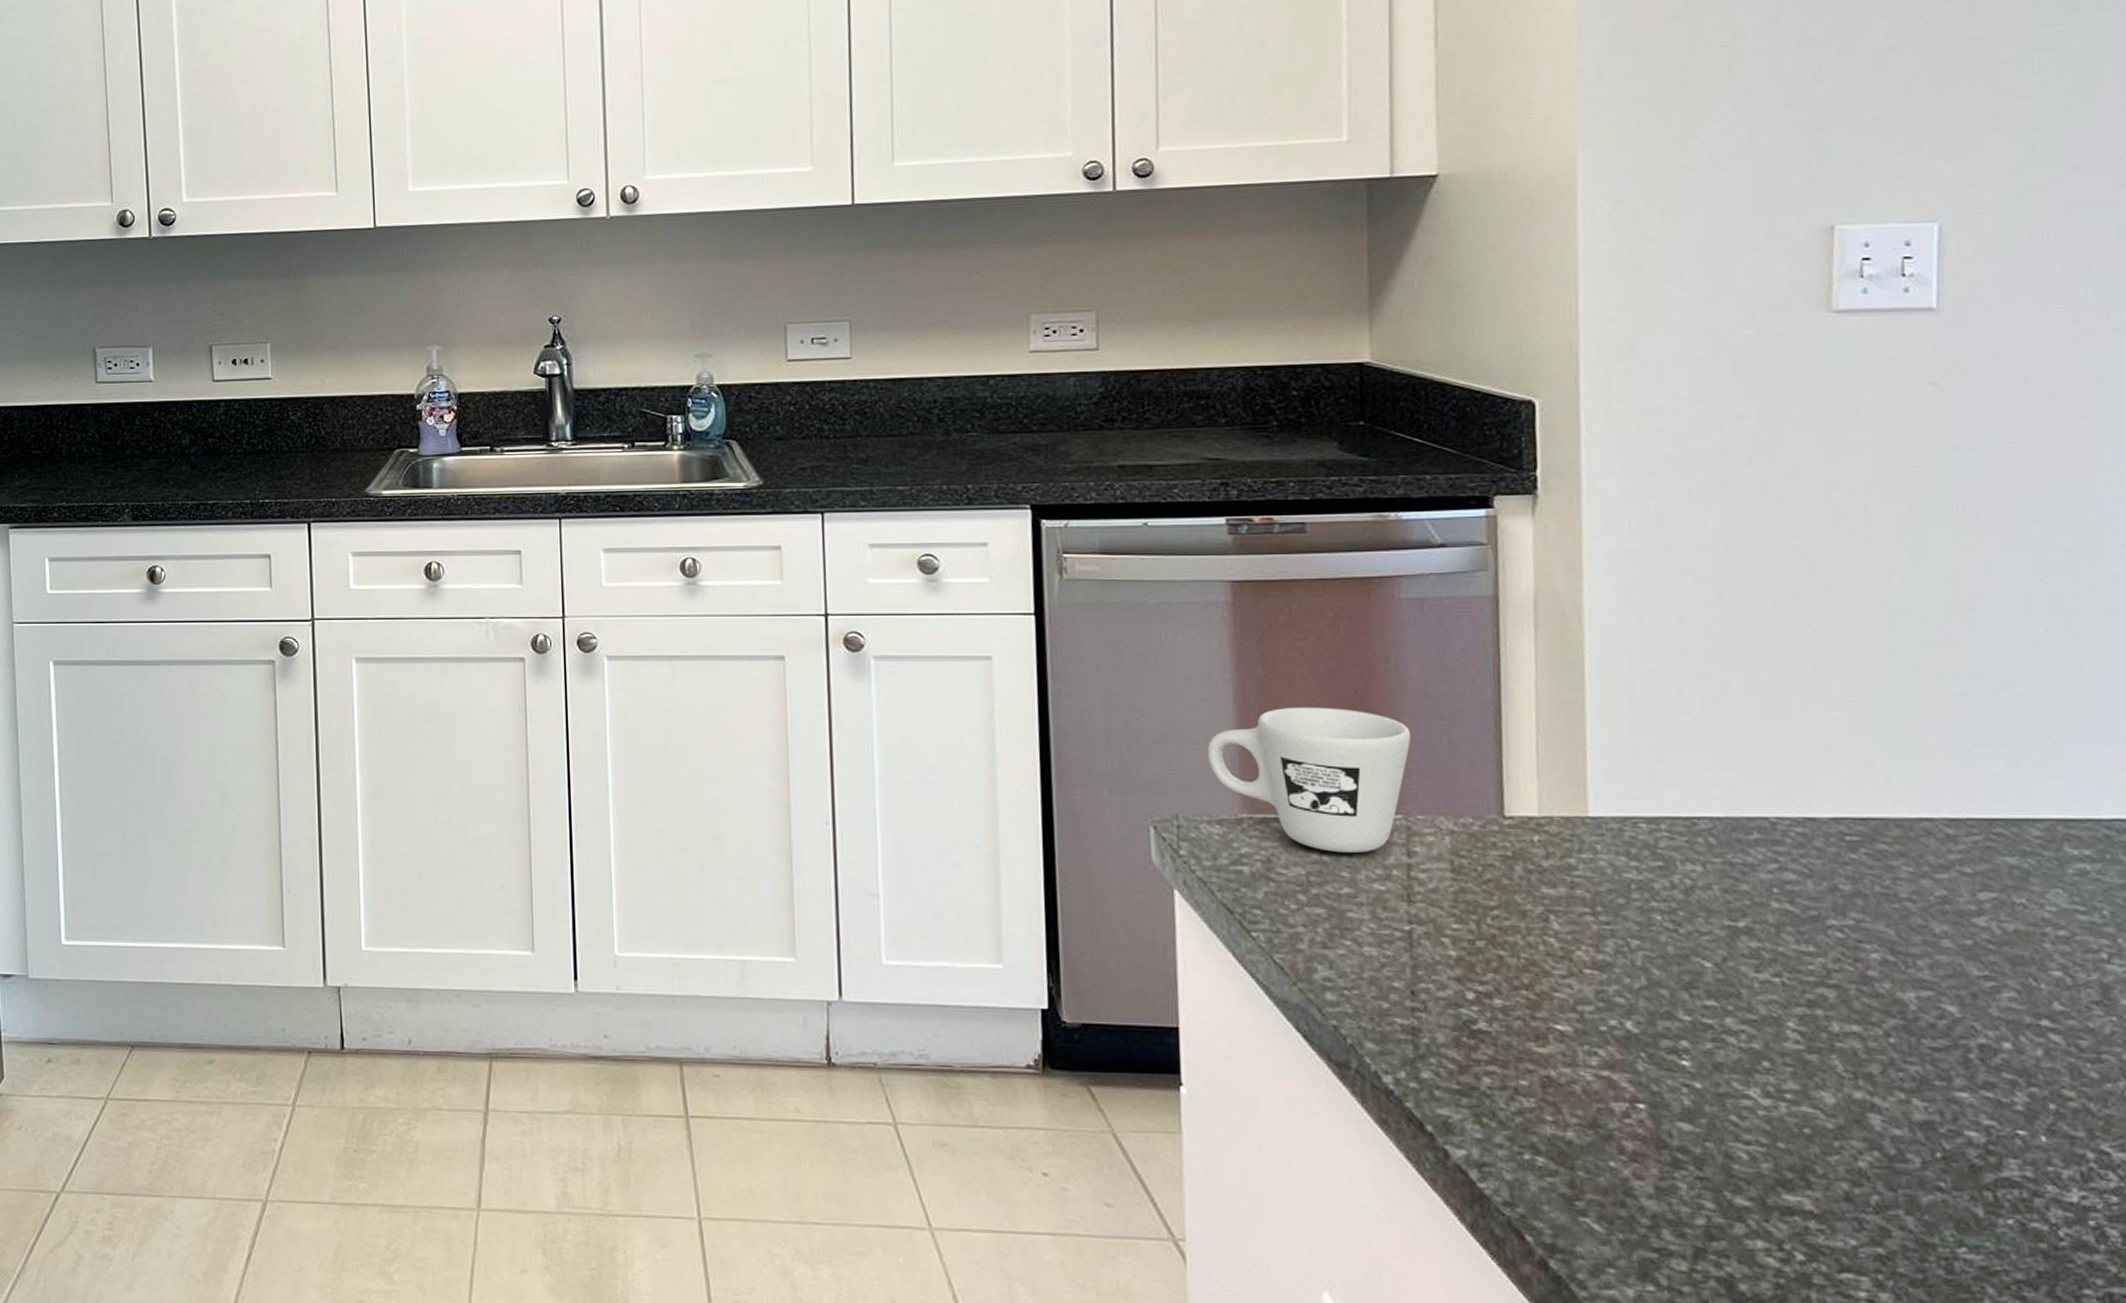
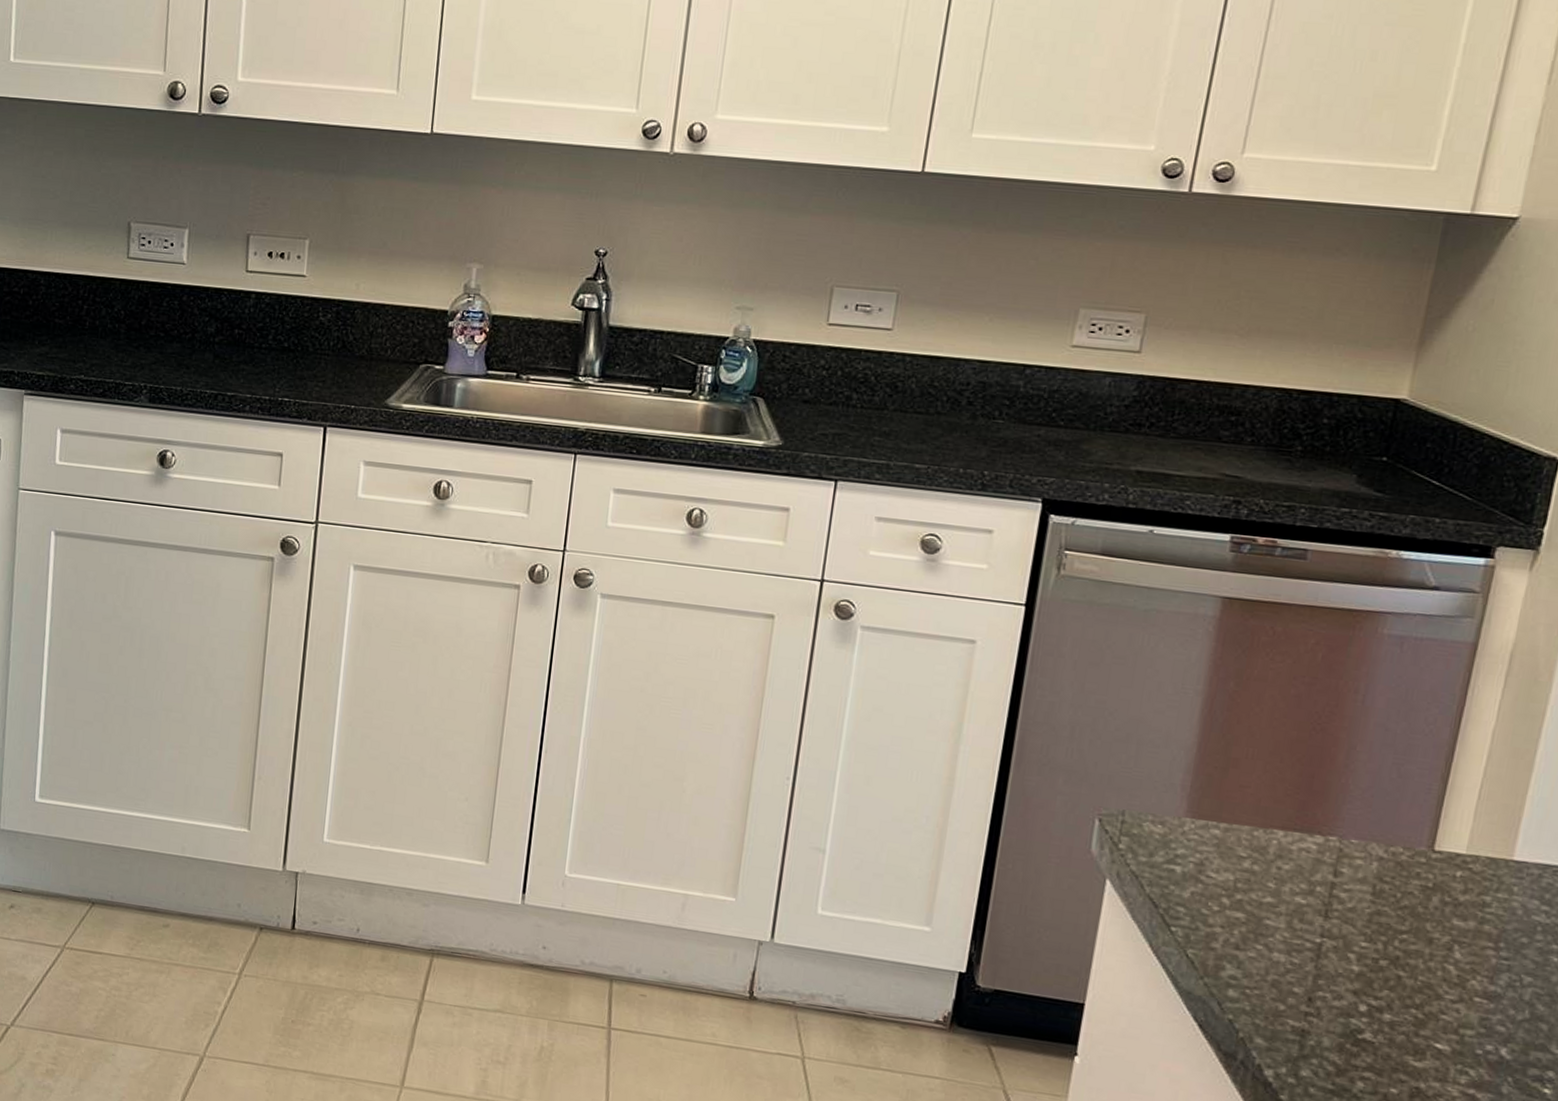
mug: present [1207,707,1412,854] -> none [1164,723,1364,868]

